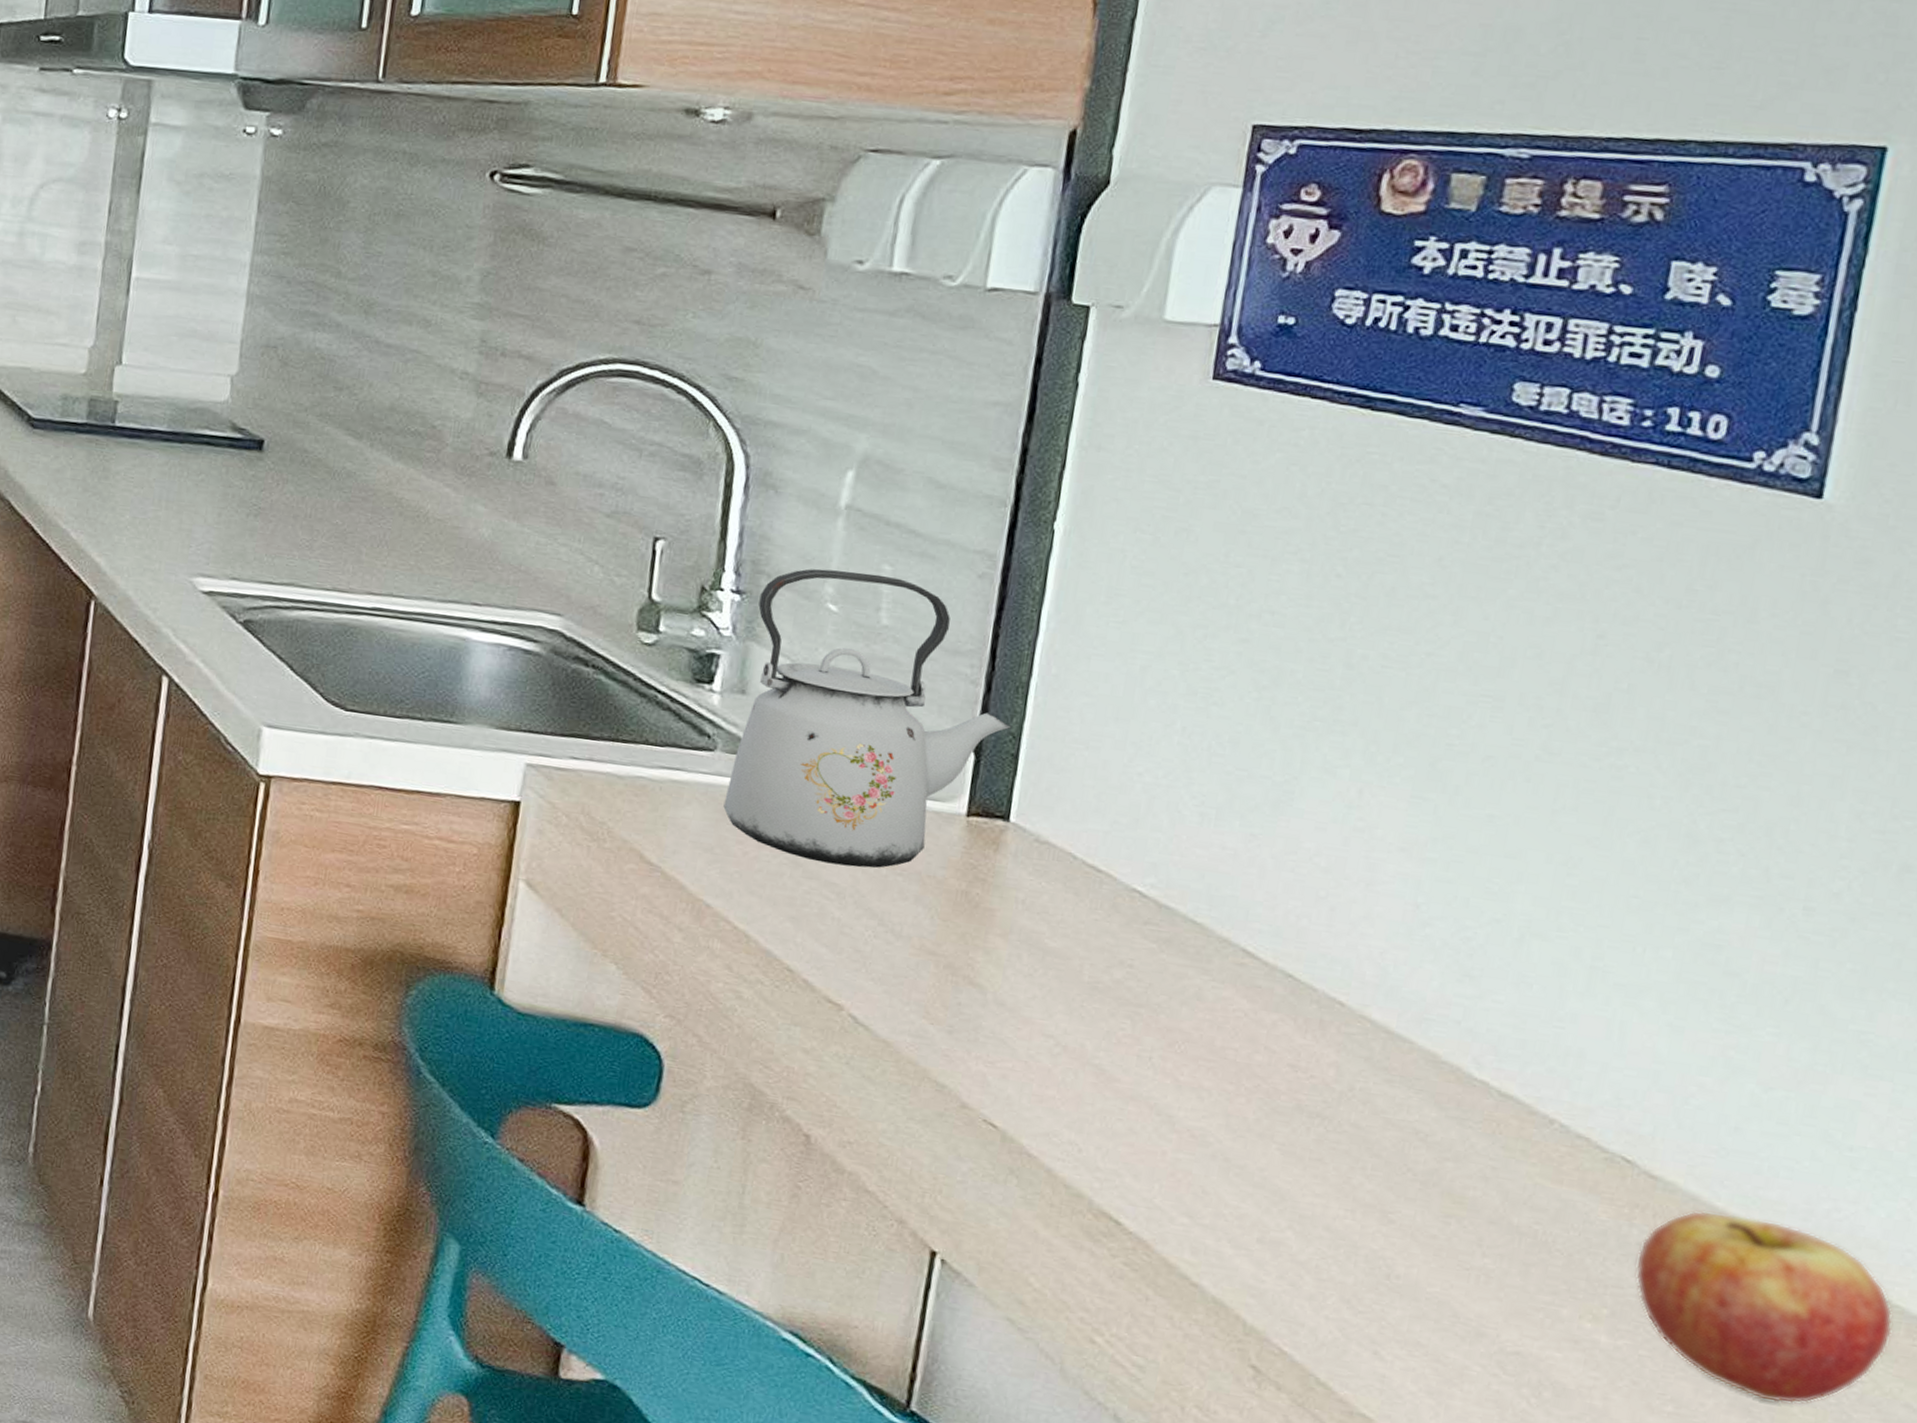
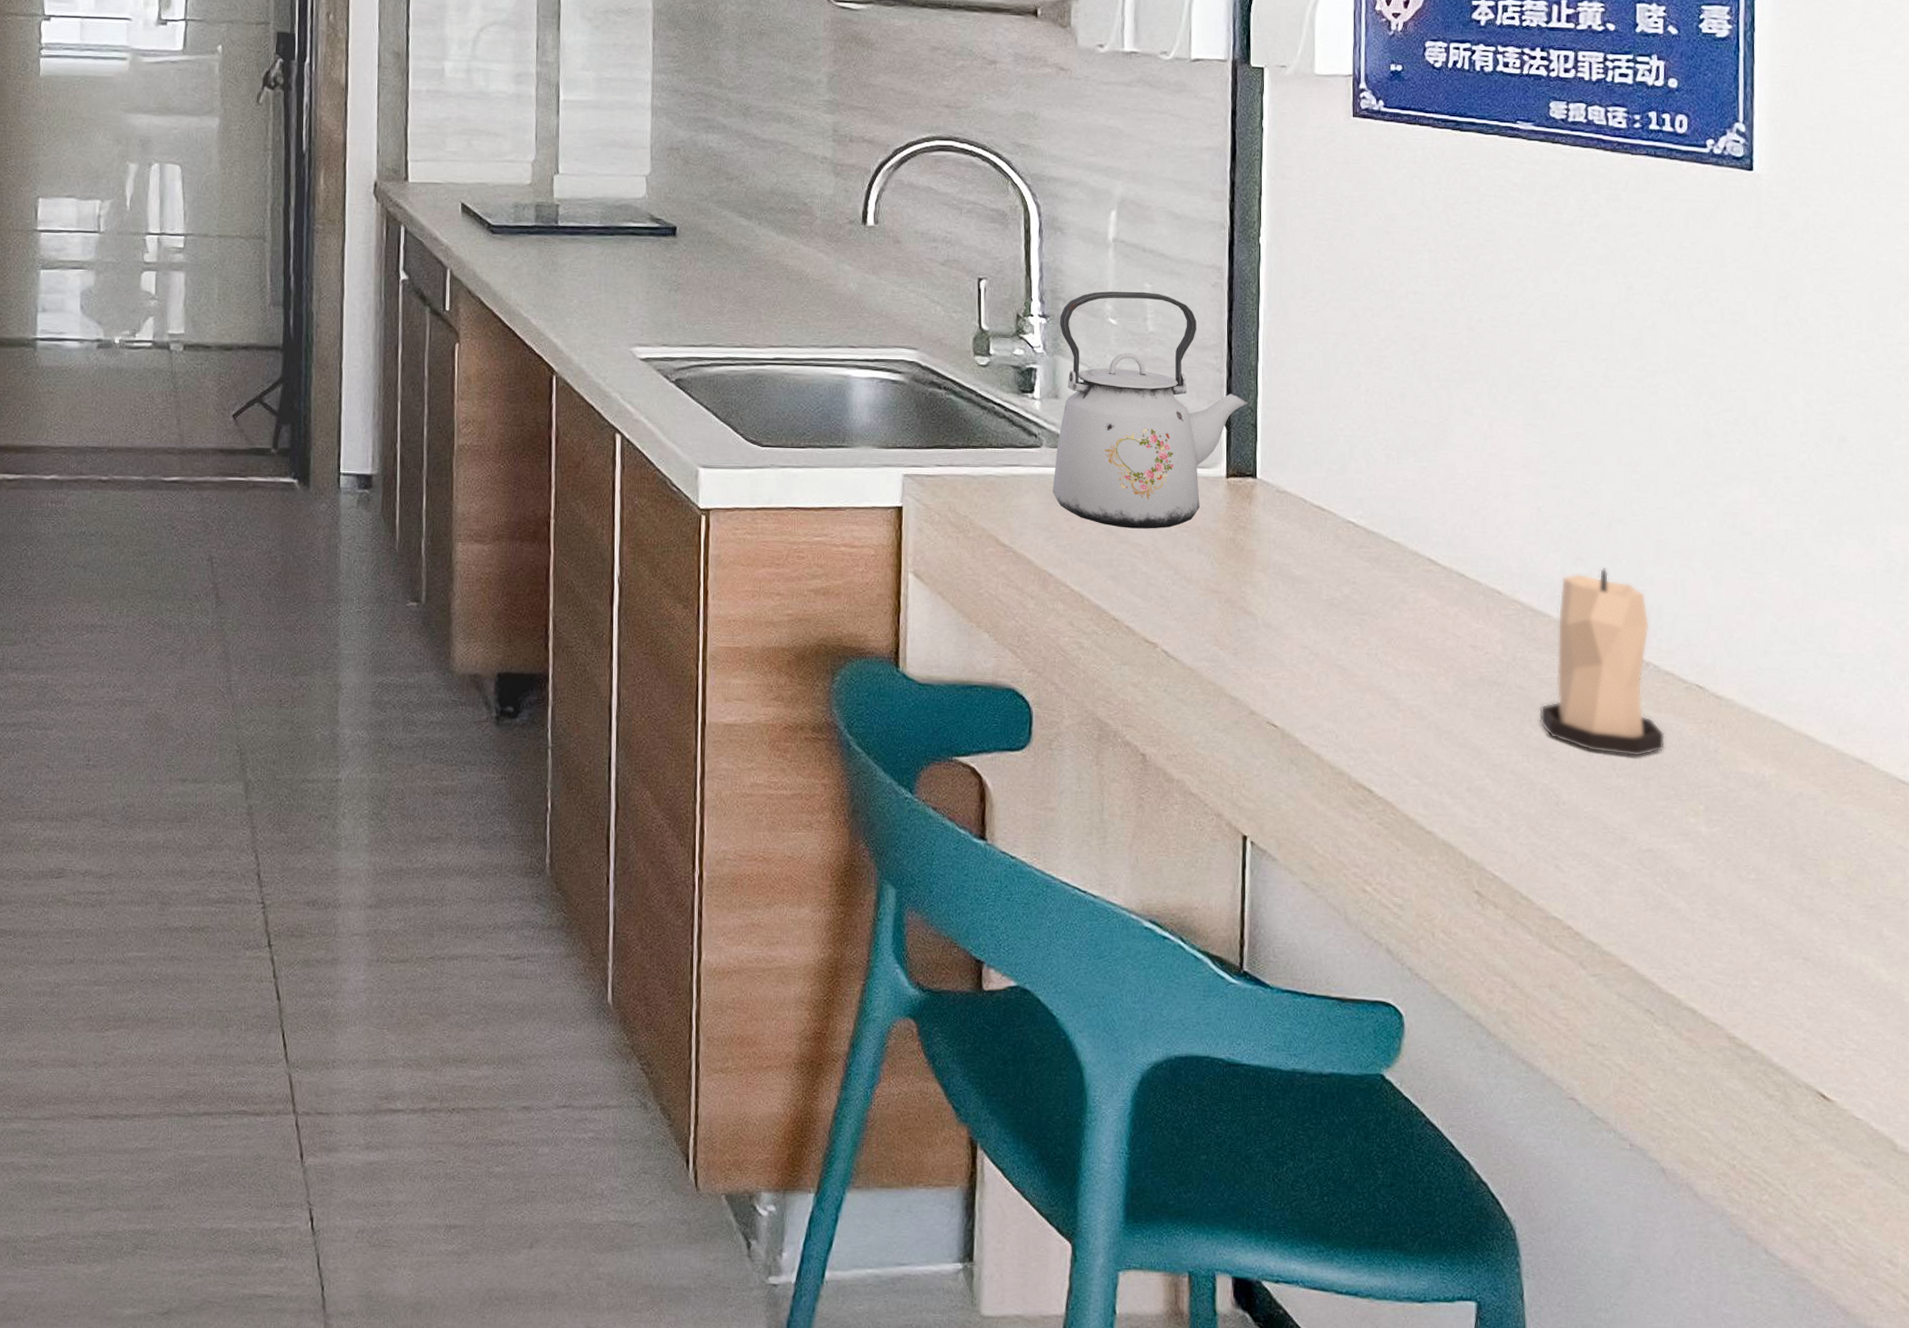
candle: none [1376,991,1564,1236] -> present [1539,568,1665,757]
fruit: present [1635,1210,1893,1404] -> none [1716,718,1883,860]

